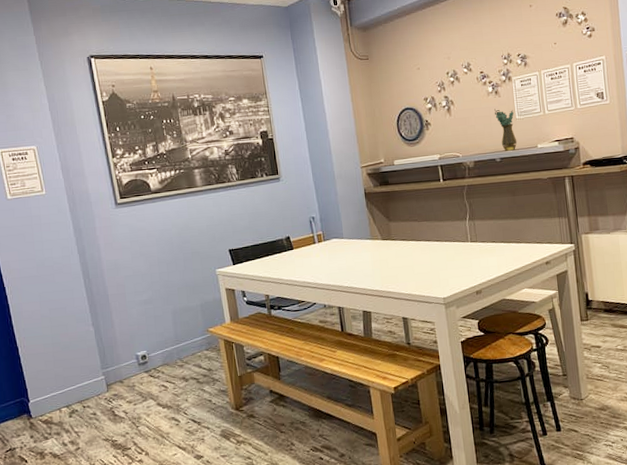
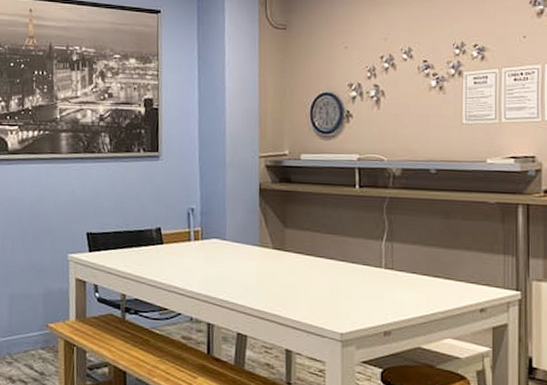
vase: present [494,109,517,151] -> none [436,108,461,162]

